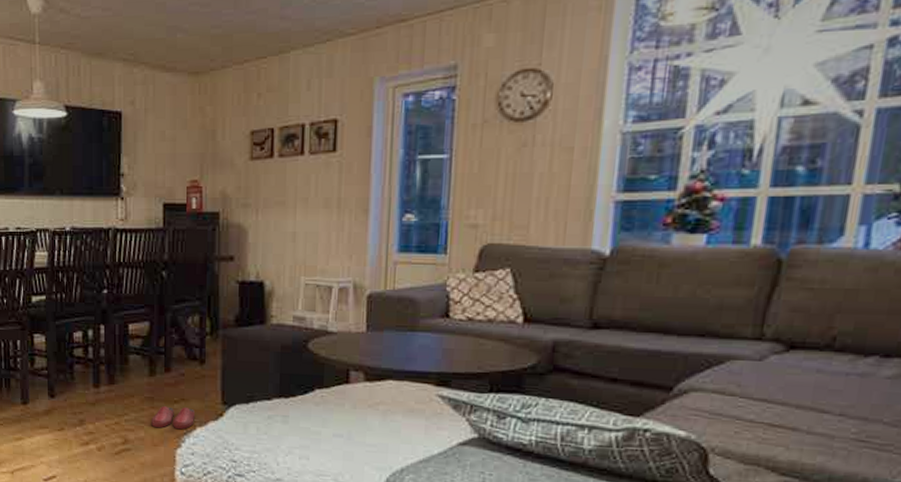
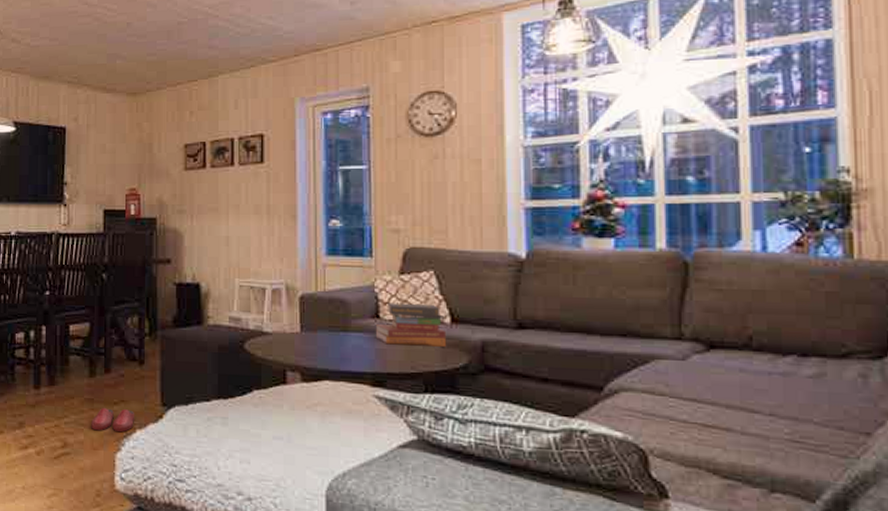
books: none [443,302,518,347] -> present [375,303,447,347]

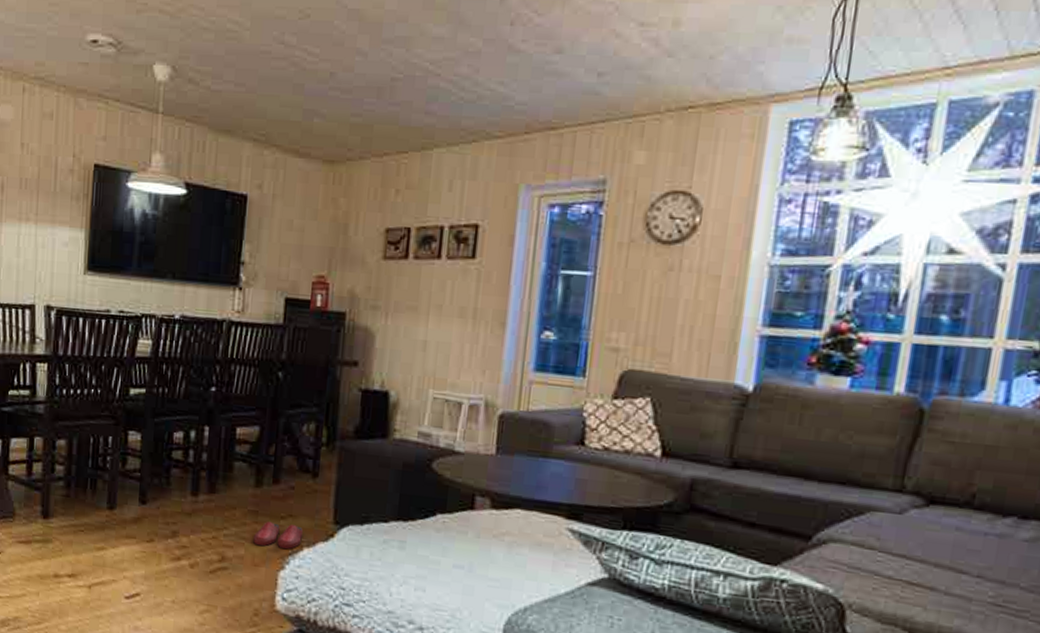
books: present [375,303,447,347] -> none [577,429,656,482]

